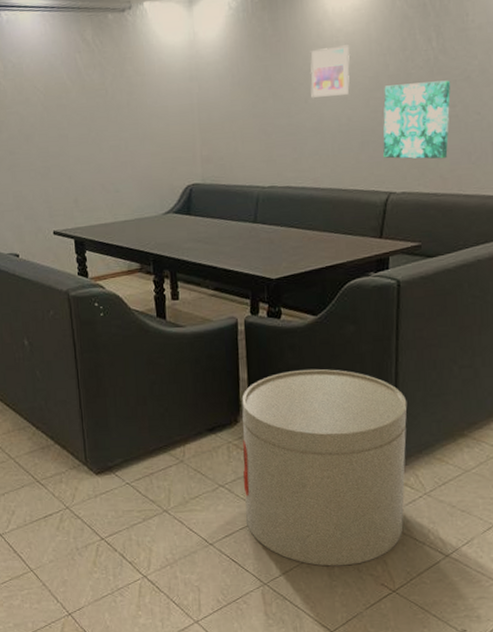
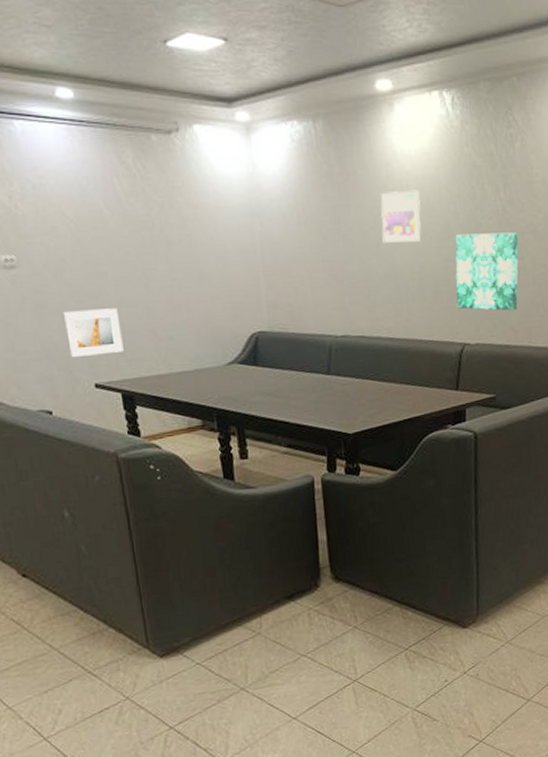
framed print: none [31,165,78,208] -> present [62,308,124,357]
side table: present [241,369,408,567] -> none [321,525,488,726]

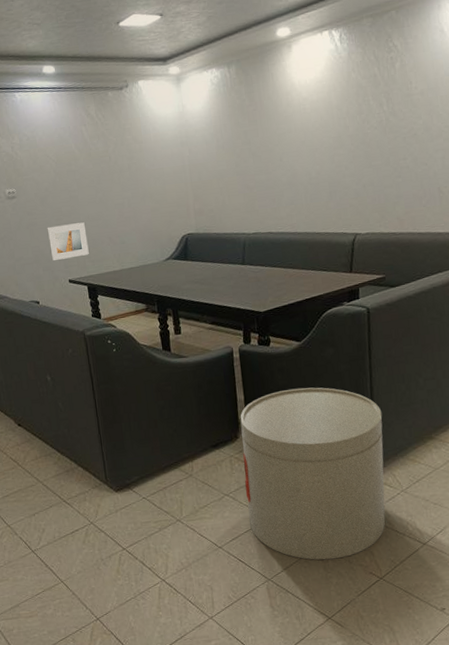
side table: none [321,525,488,726] -> present [240,387,386,561]
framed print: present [380,190,421,243] -> none [283,111,317,156]
wall art: present [455,232,519,311] -> none [345,137,402,205]

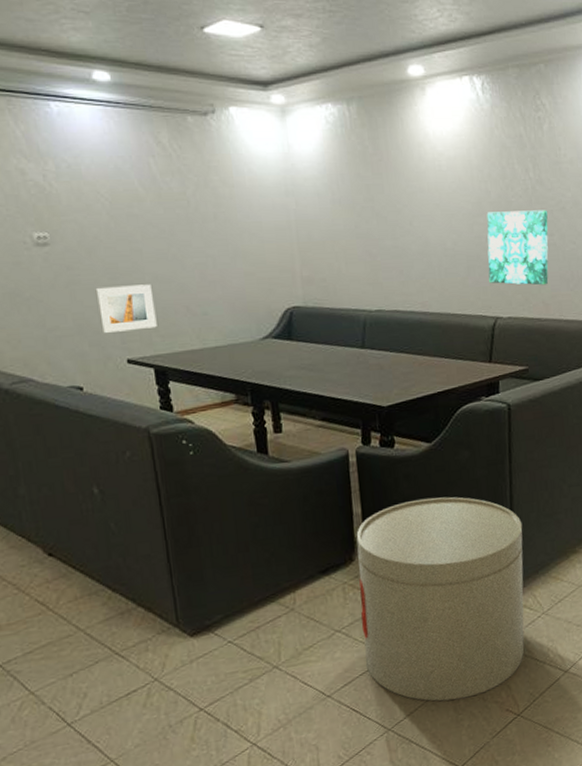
wall art: none [345,137,402,205] -> present [486,210,549,286]

